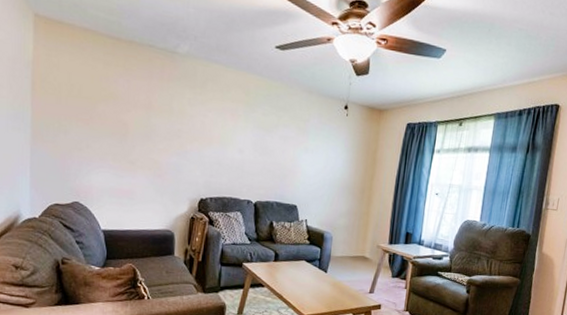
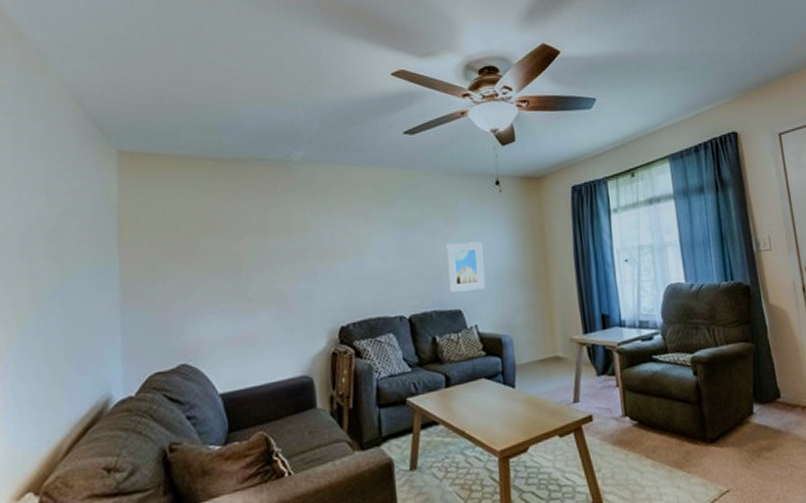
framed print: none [291,150,323,193] -> present [446,241,486,293]

